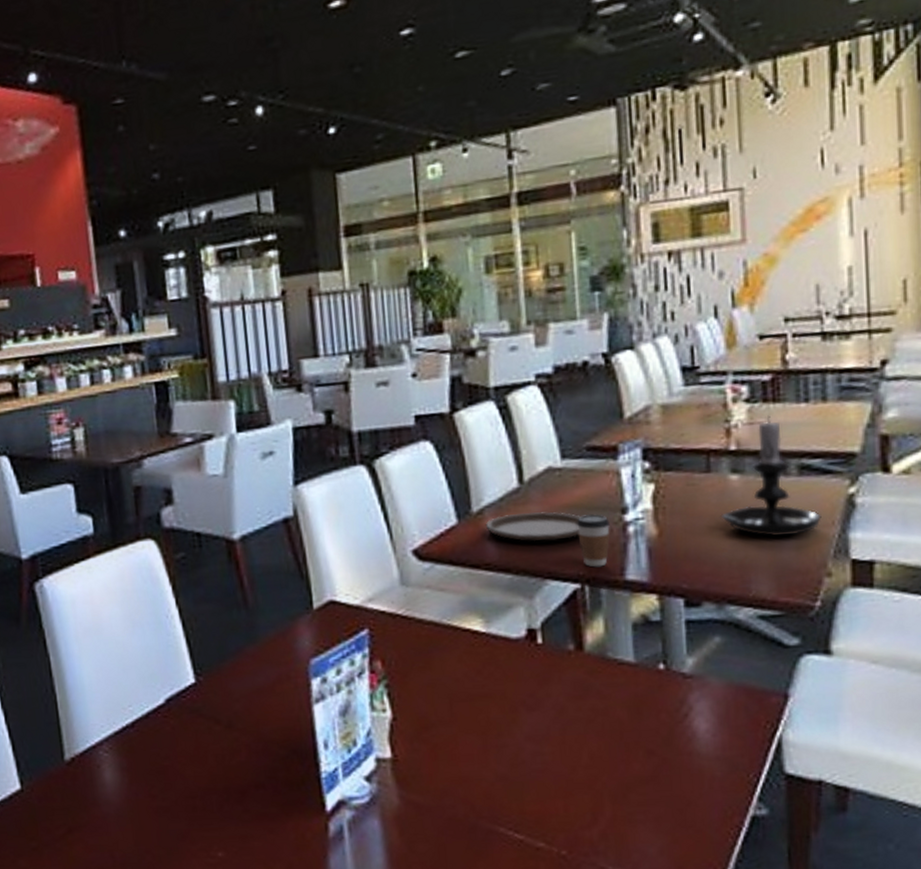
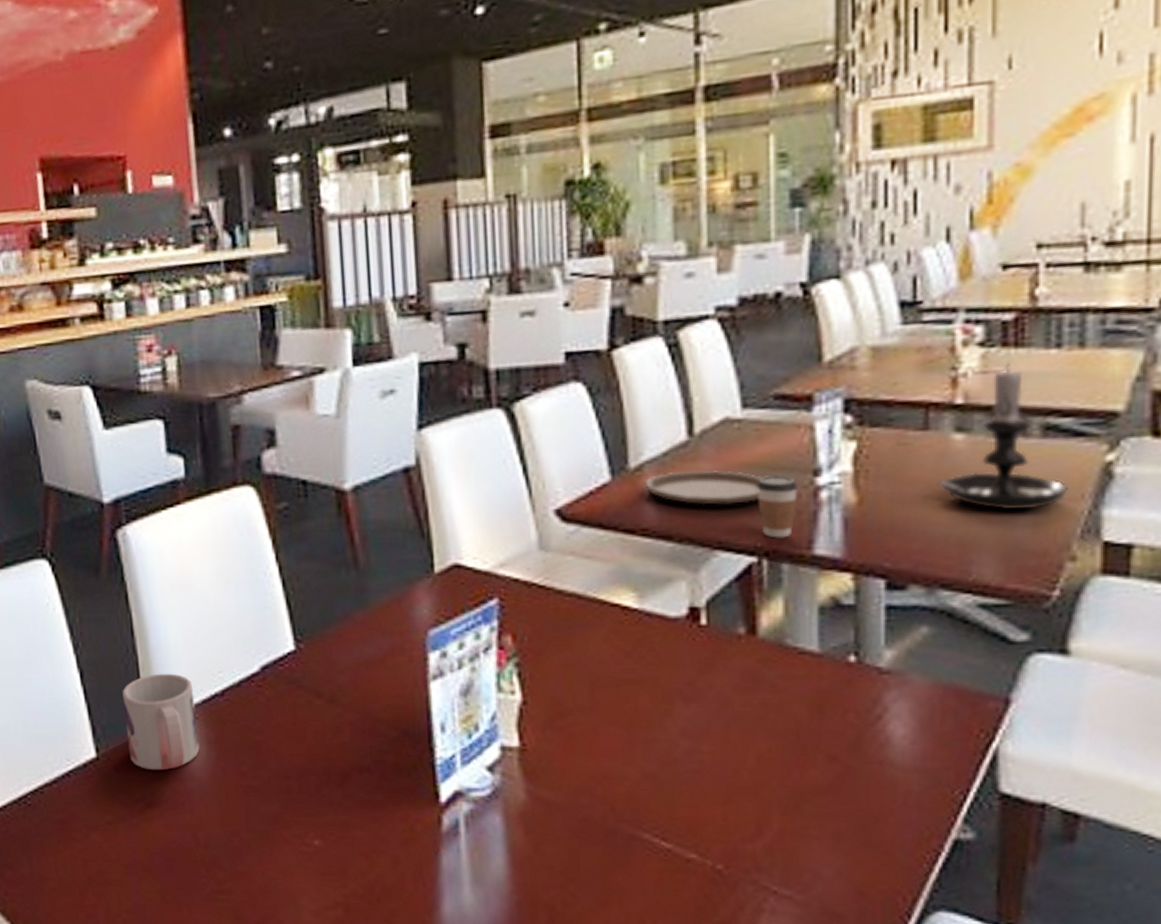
mug: none [43,709,114,799] -> present [122,673,200,771]

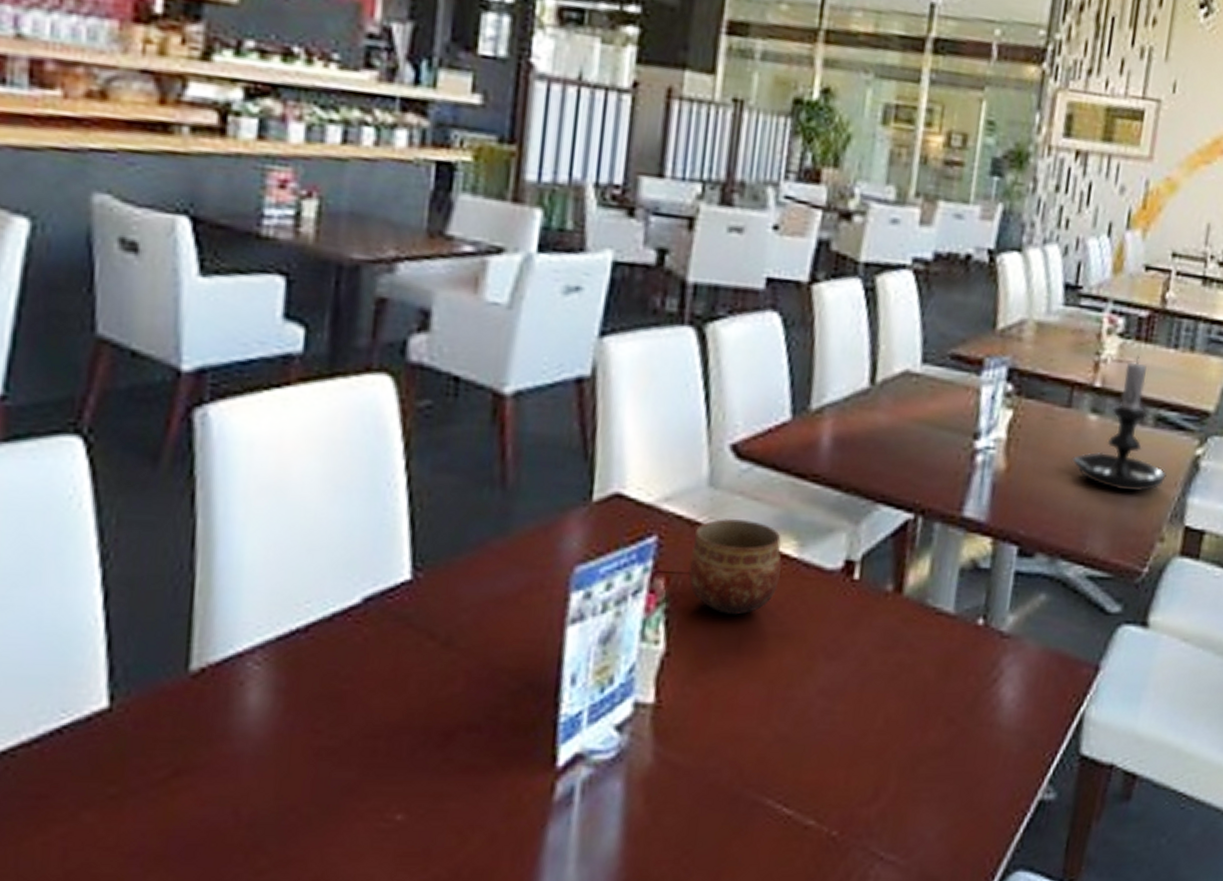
mug: present [122,673,200,771] -> none [159,599,268,727]
bowl: none [532,577,623,666] -> present [688,519,782,616]
plate: present [644,470,762,505] -> none [822,418,929,459]
coffee cup: present [755,474,798,538] -> none [922,432,959,498]

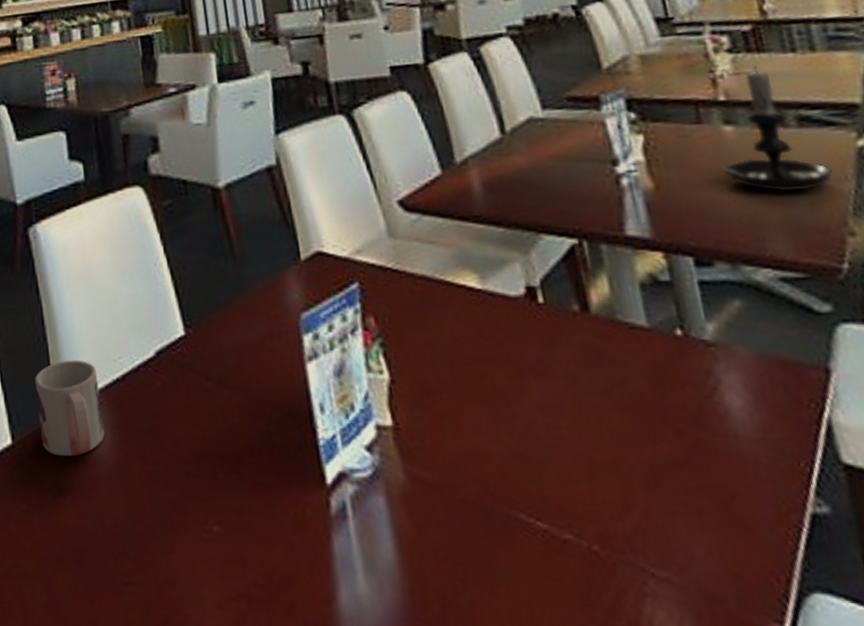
mug: none [159,599,268,727] -> present [35,360,105,457]
bowl: present [688,519,782,616] -> none [388,261,472,345]

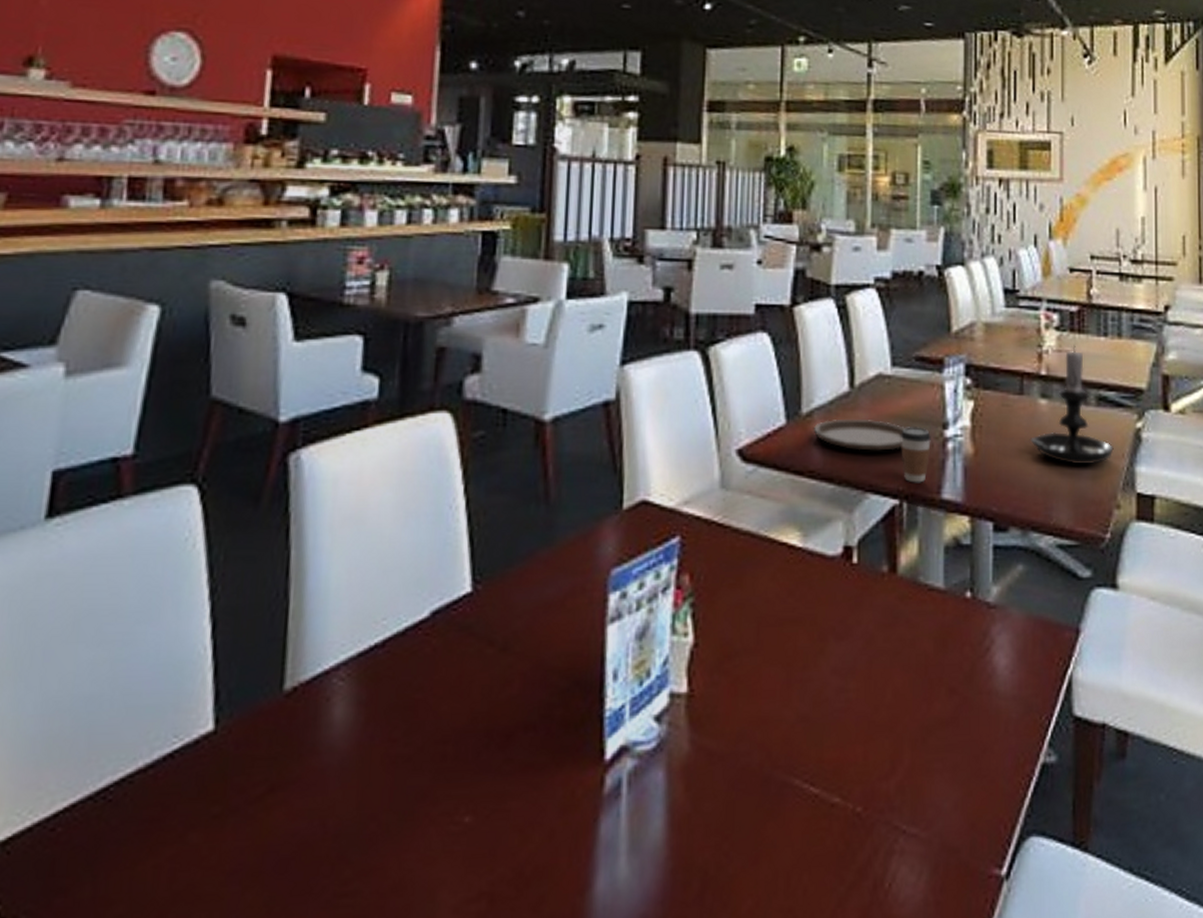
mug: present [35,360,105,457] -> none [257,621,350,744]
plate: none [470,163,570,194] -> present [813,420,905,451]
coffee cup: none [565,165,604,222] -> present [900,425,931,483]

